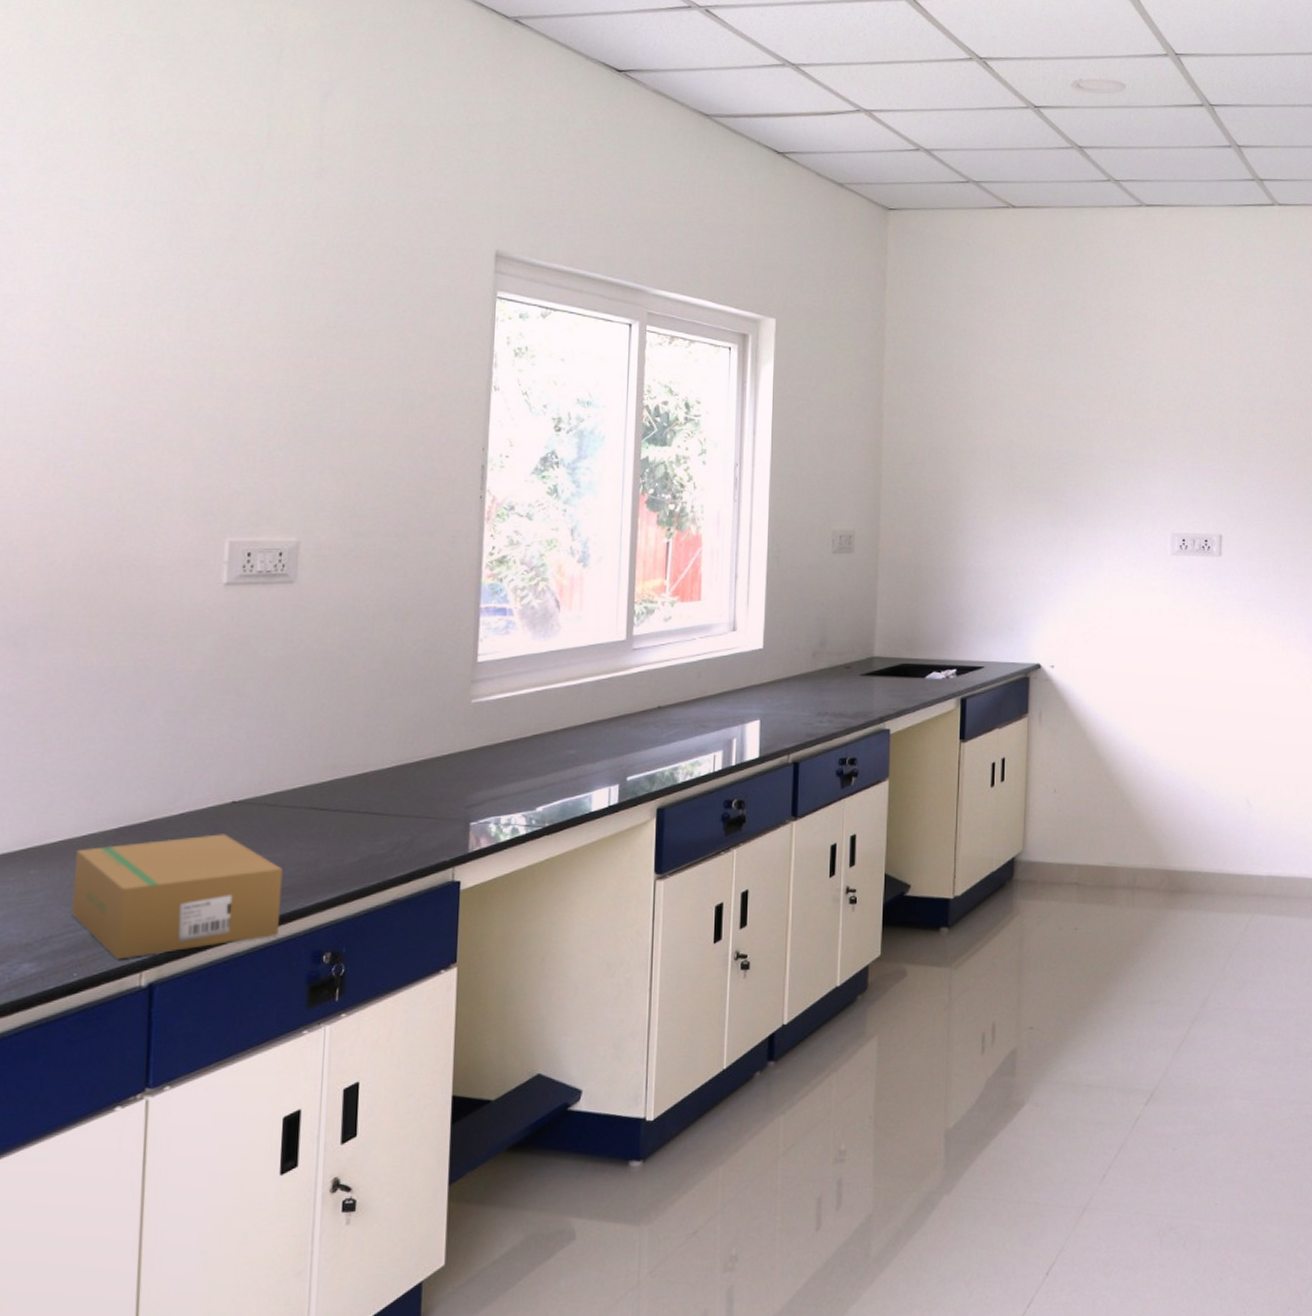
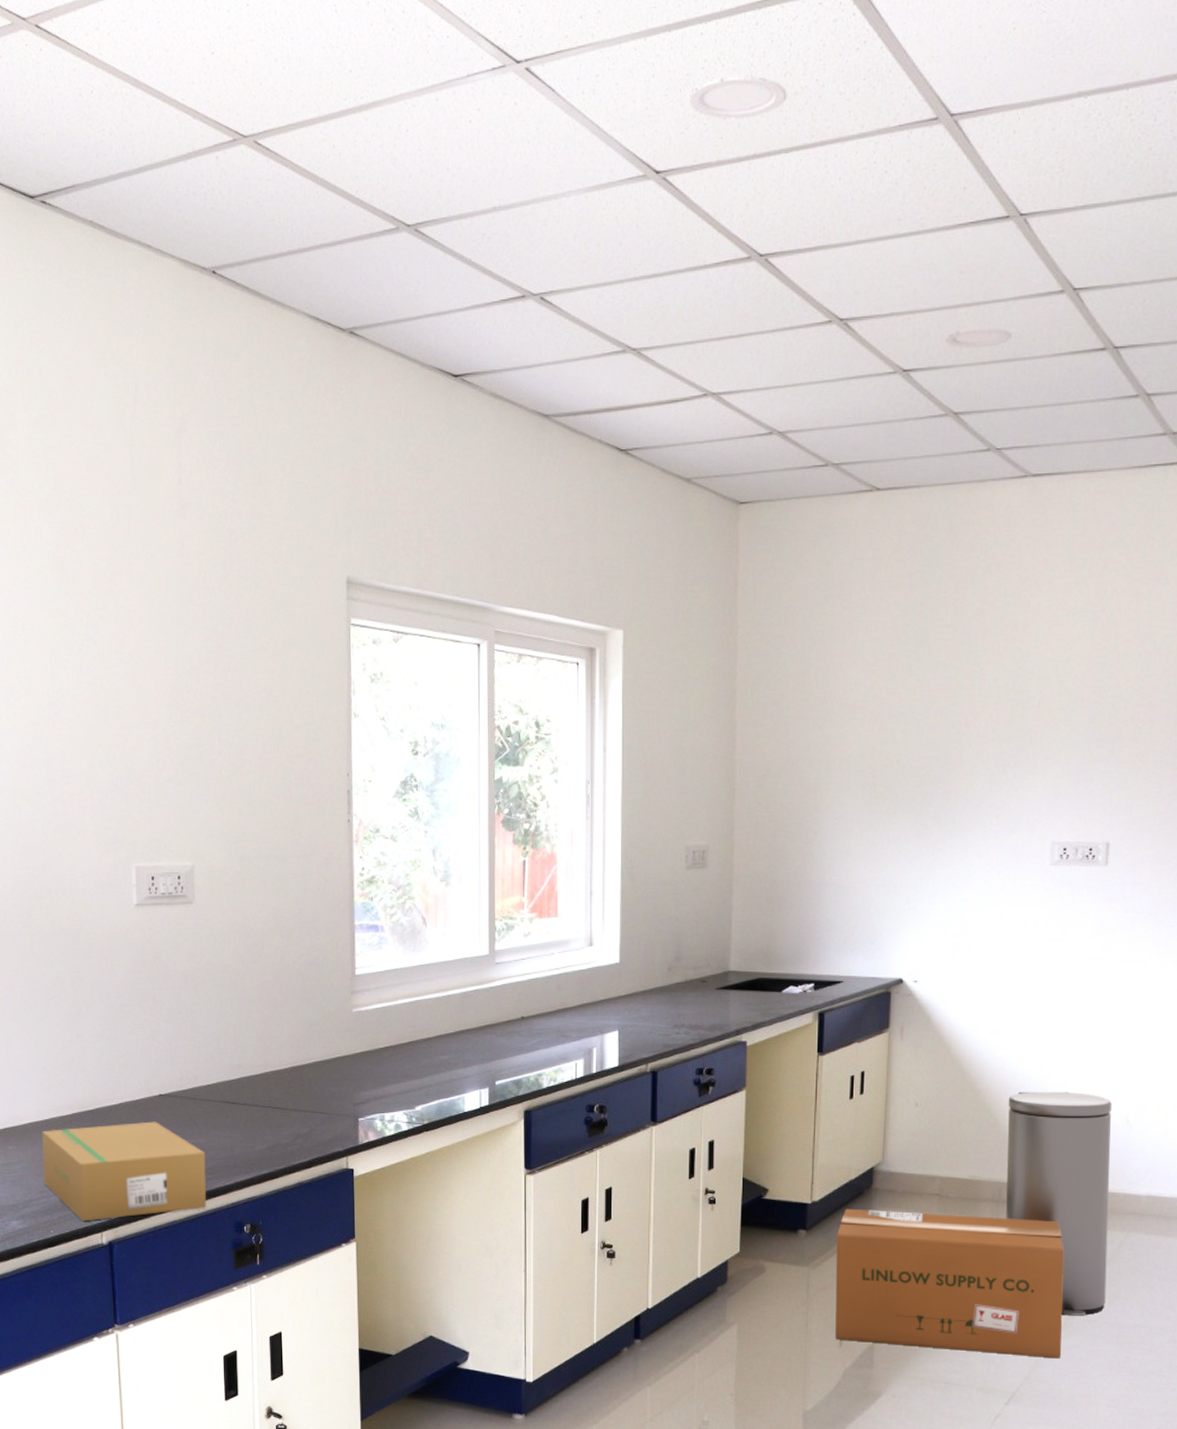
box: none [978,902,1196,1051] -> present [835,1208,1064,1359]
pedal bin: none [1140,774,1235,1005] -> present [1006,1091,1113,1317]

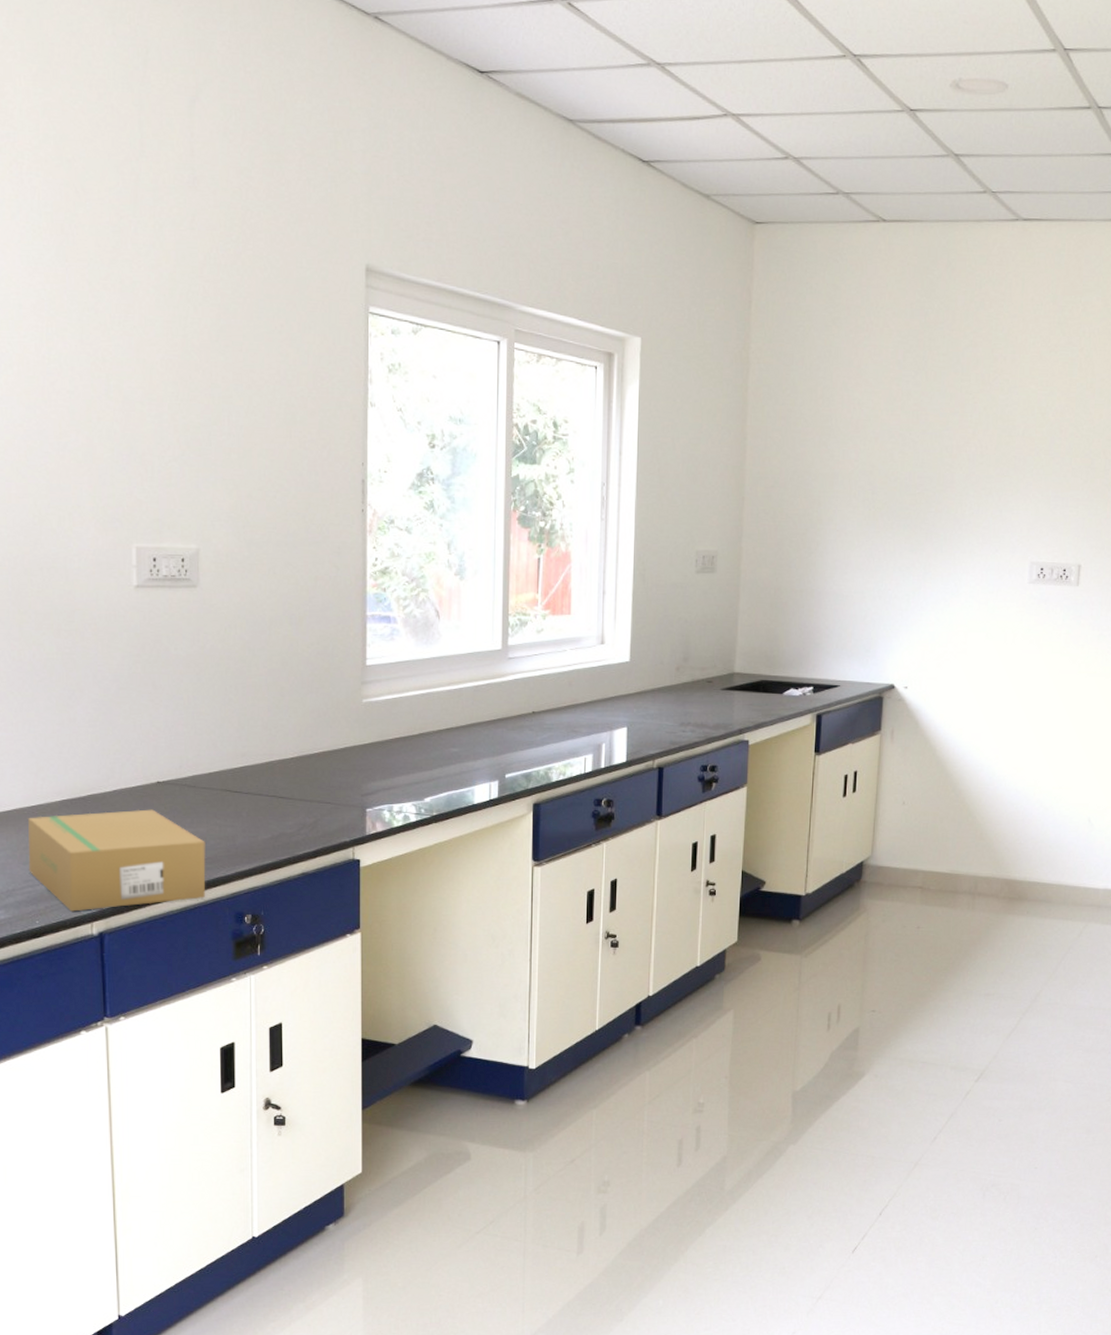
box: present [835,1208,1064,1359] -> none [824,900,1031,1039]
pedal bin: present [1006,1091,1113,1317] -> none [981,792,1077,1000]

